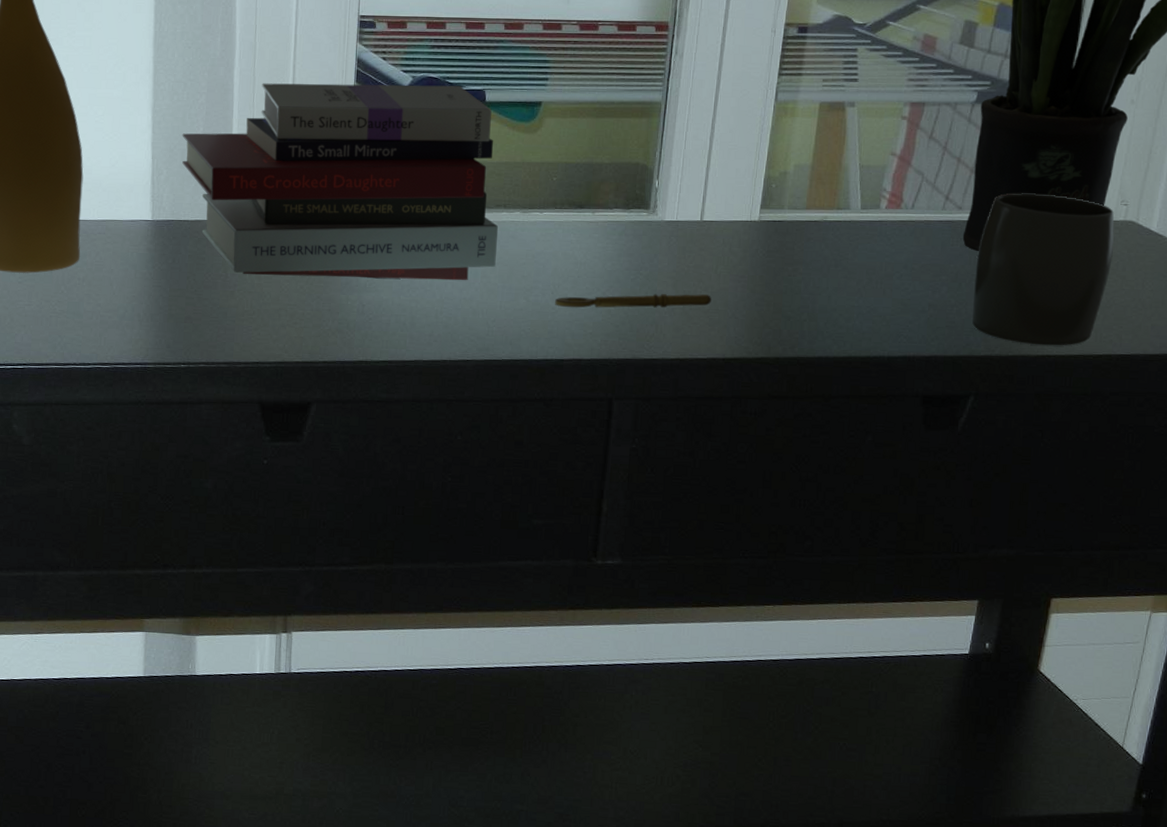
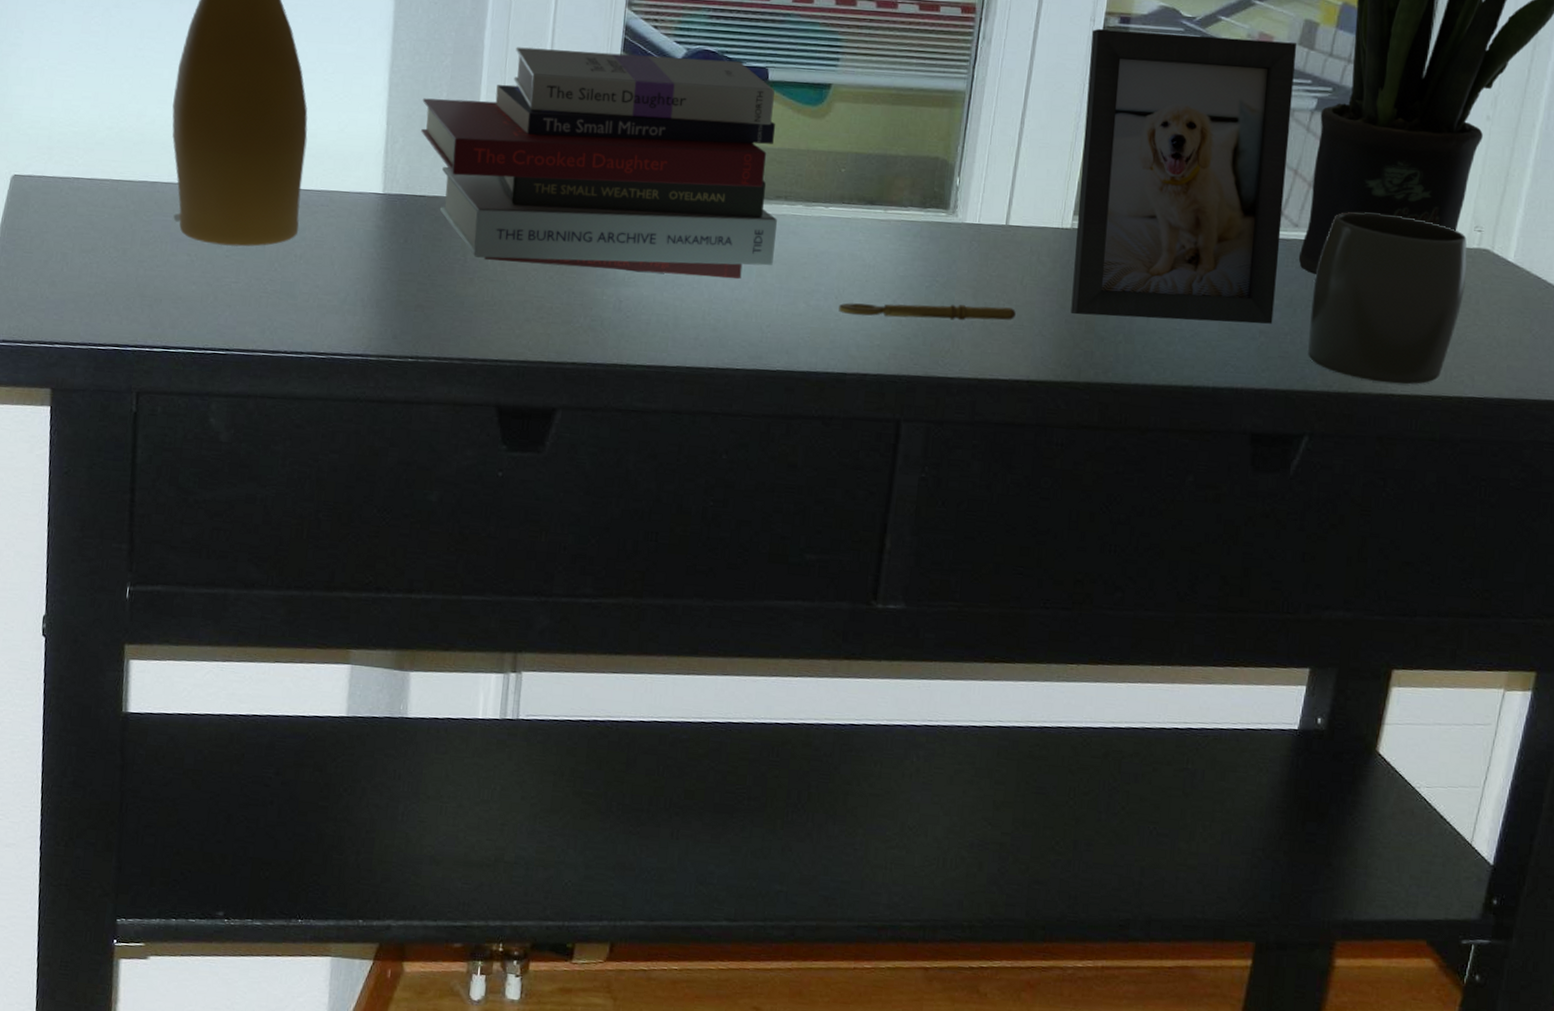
picture frame: none [760,38,959,298] -> present [1070,29,1297,324]

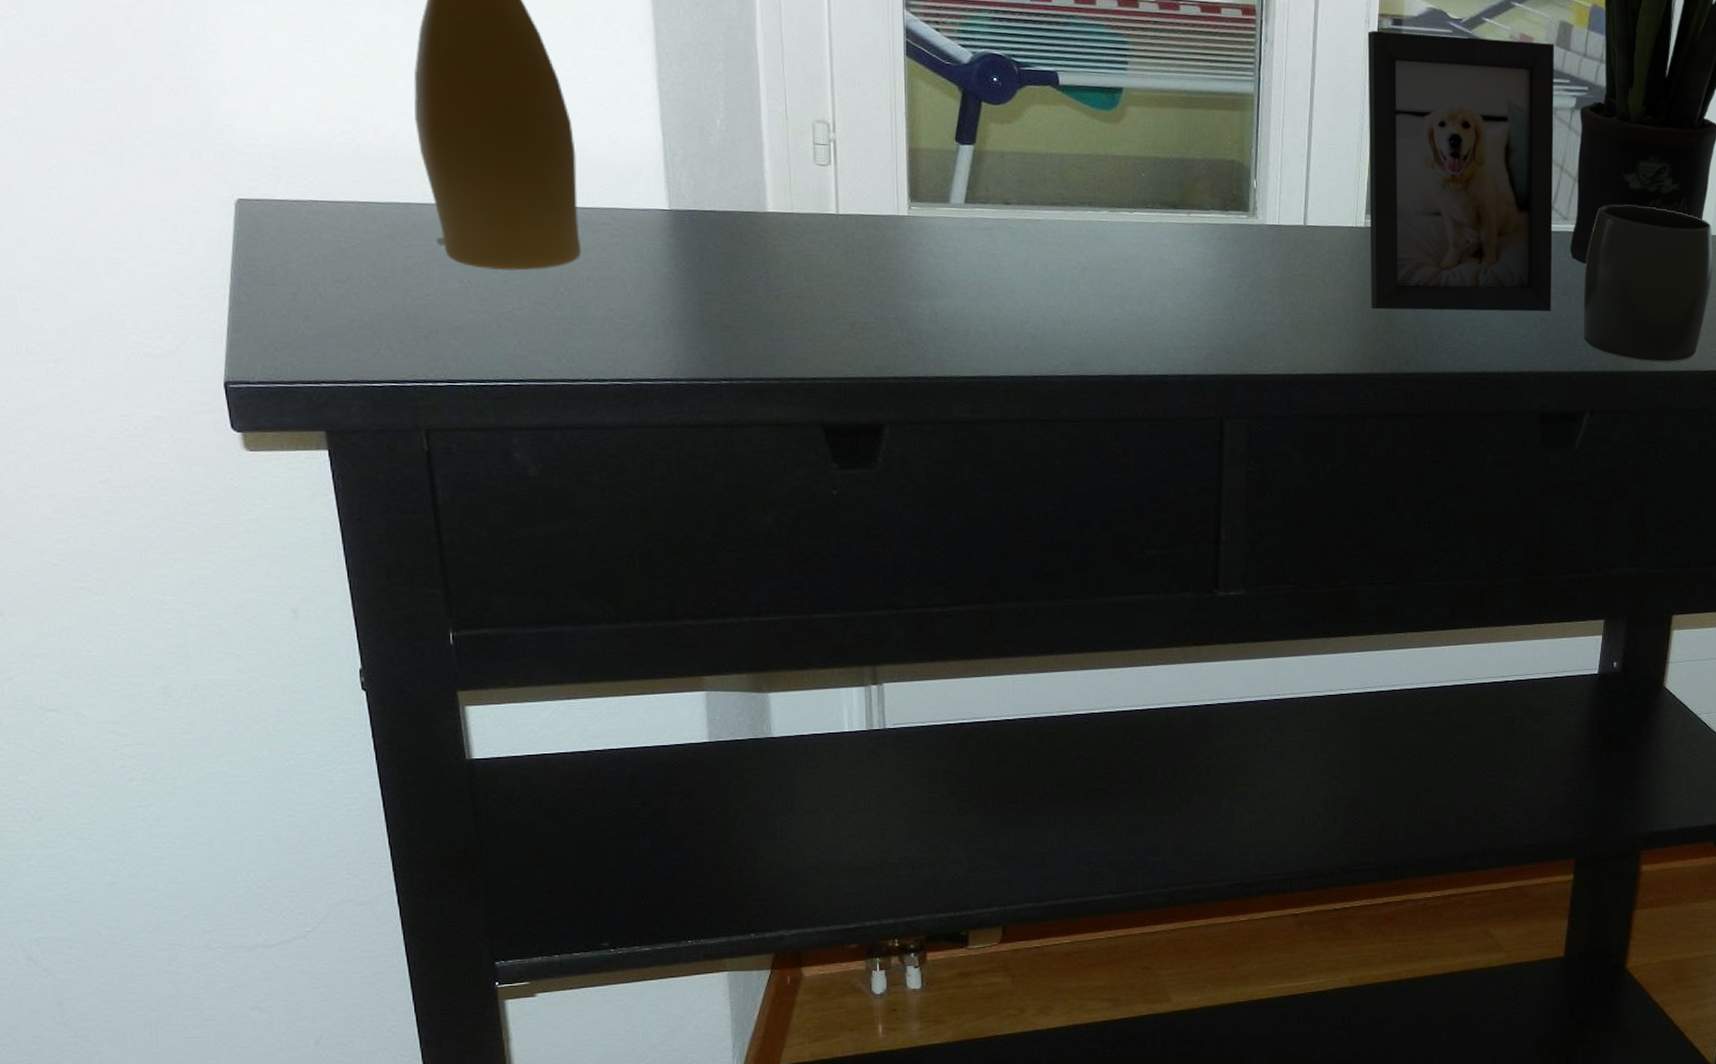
books: present [421,47,778,279] -> none [698,51,1085,286]
key: present [838,302,1016,321] -> none [1153,304,1321,320]

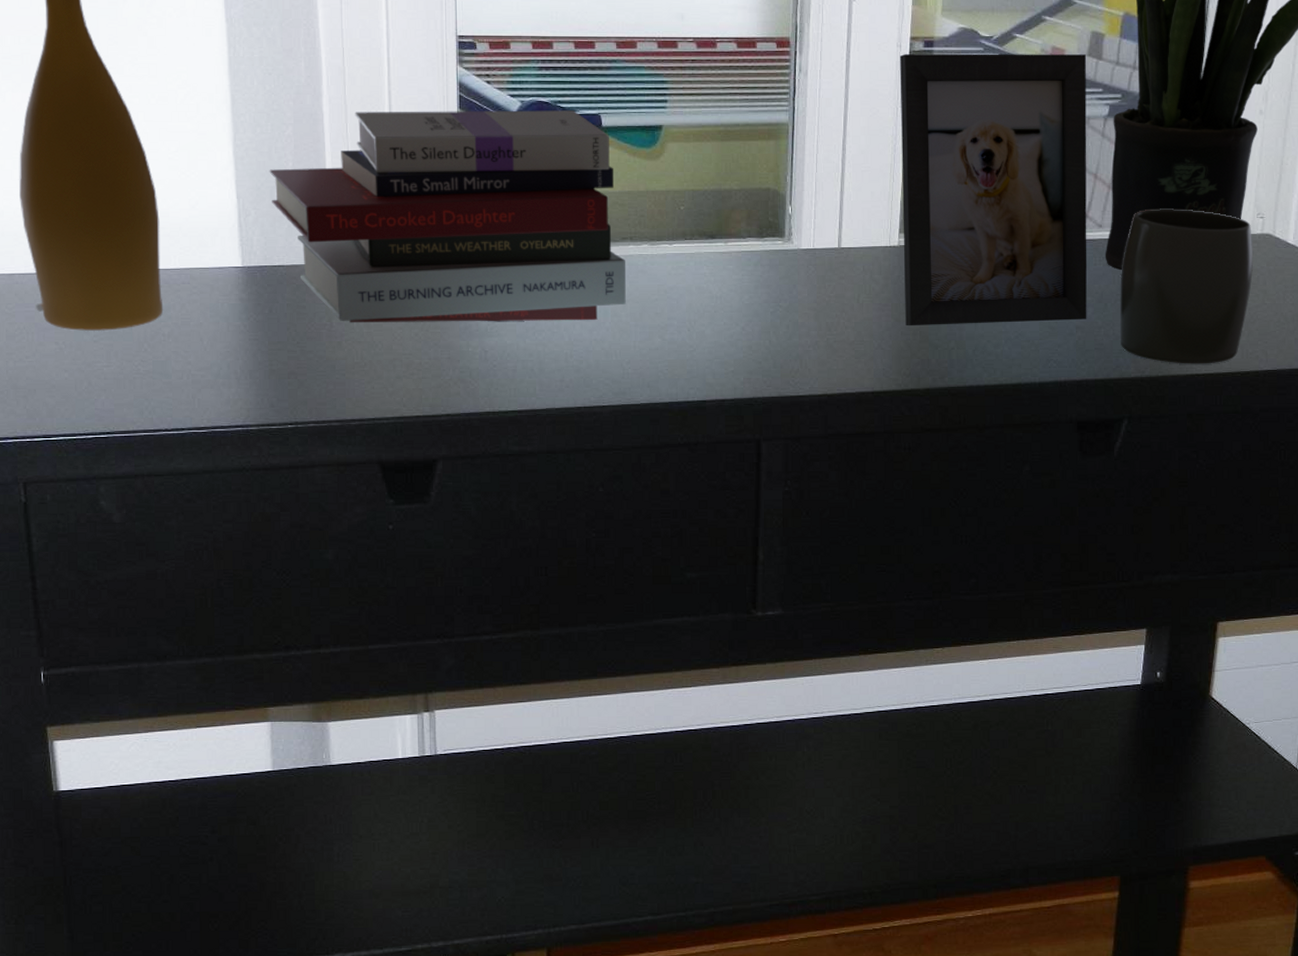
books: none [698,51,1085,286] -> present [269,110,626,323]

